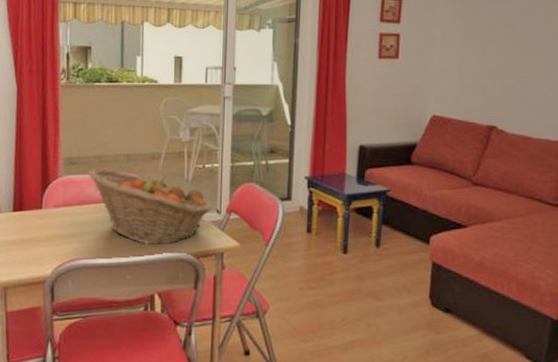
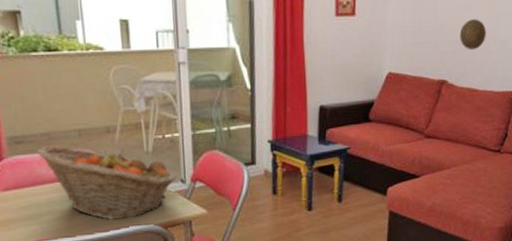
decorative plate: none [510,65,540,97] -> present [460,19,486,50]

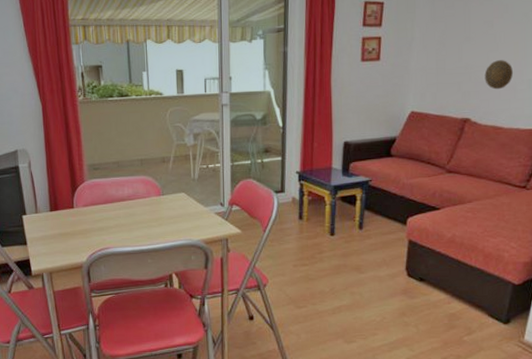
fruit basket: present [36,146,176,220] -> none [109,172,217,234]

